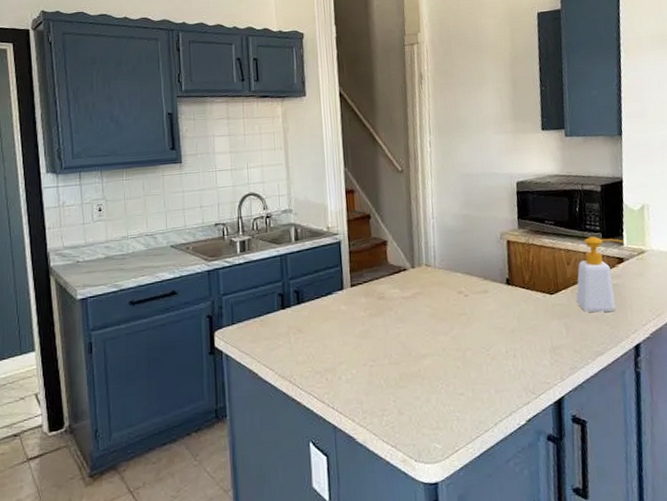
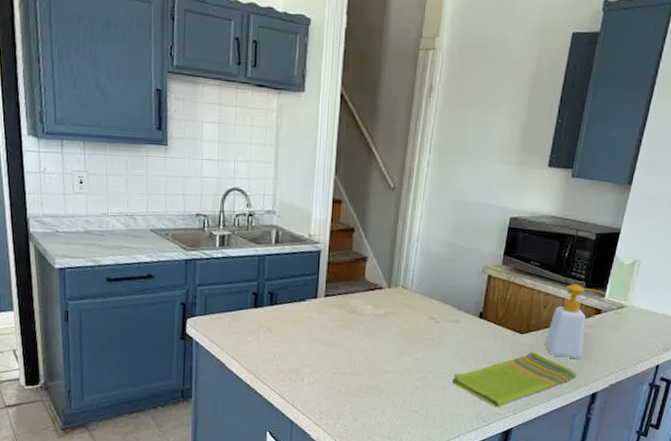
dish towel: none [492,310,616,377] -> present [452,351,578,408]

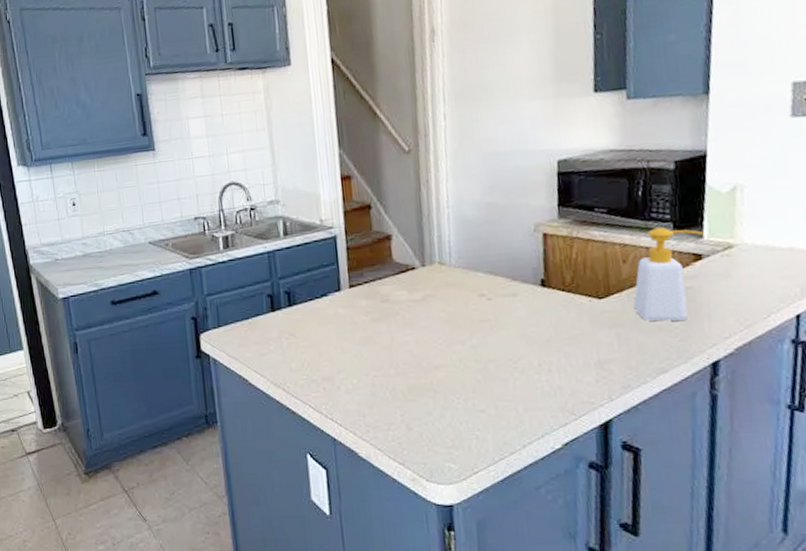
dish towel: present [452,351,578,408] -> none [521,318,687,395]

